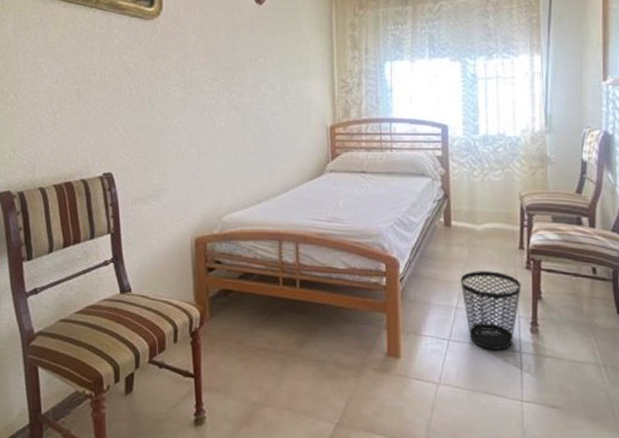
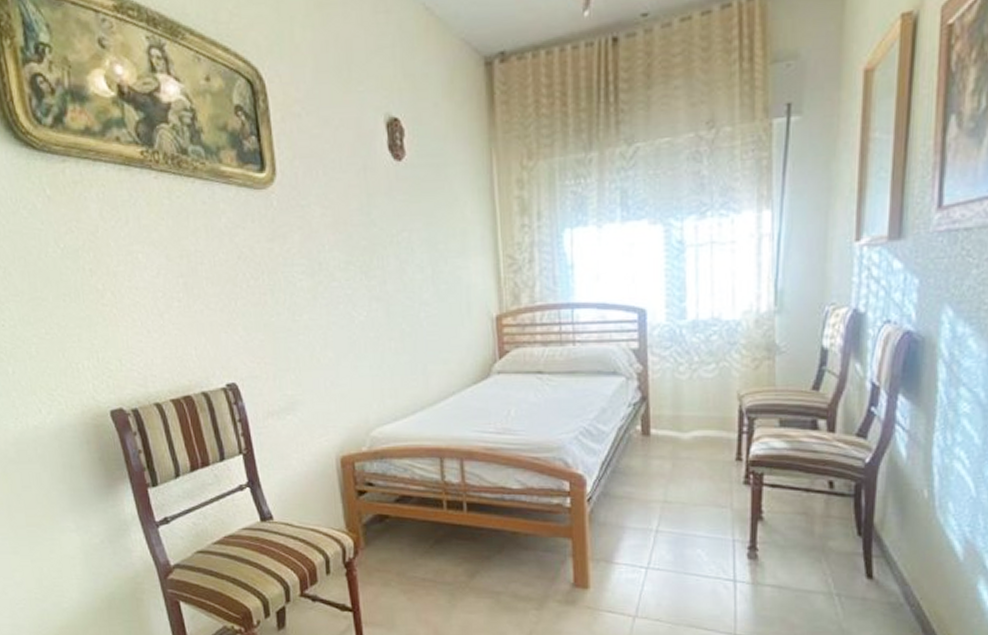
wastebasket: present [460,271,521,350] -> none [661,488,738,578]

